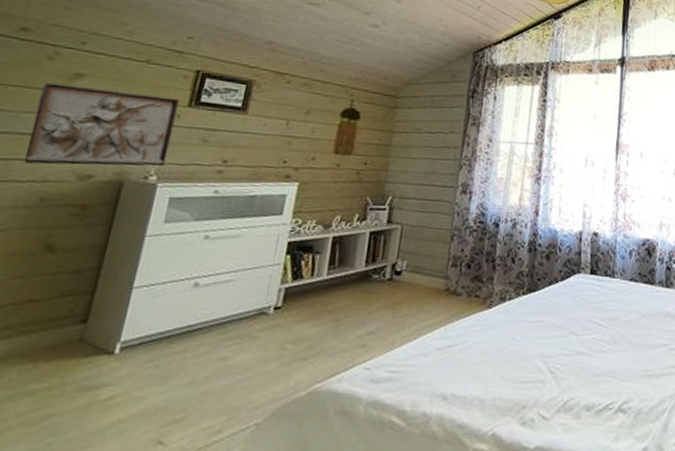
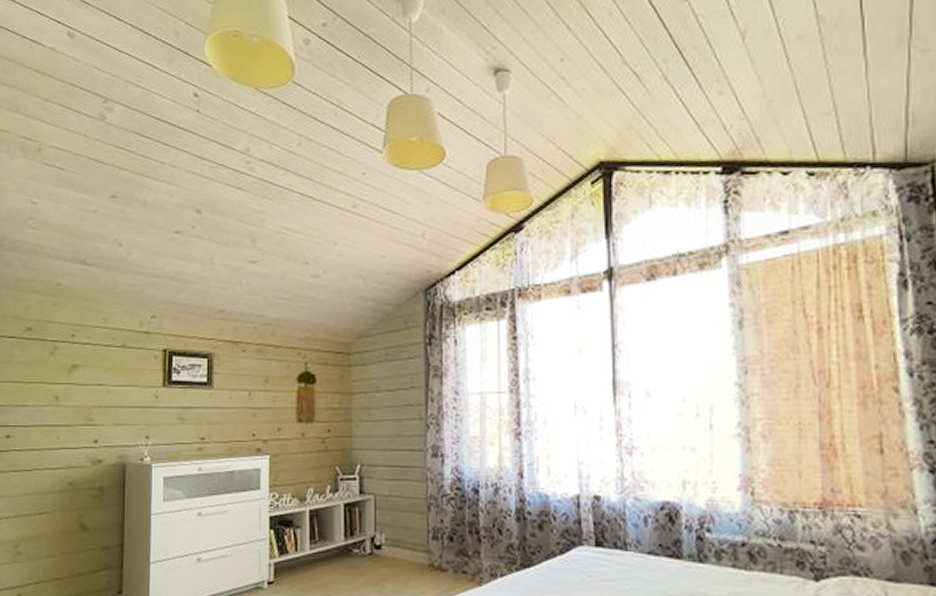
wall relief: present [24,83,179,167] -> none [51,377,155,452]

